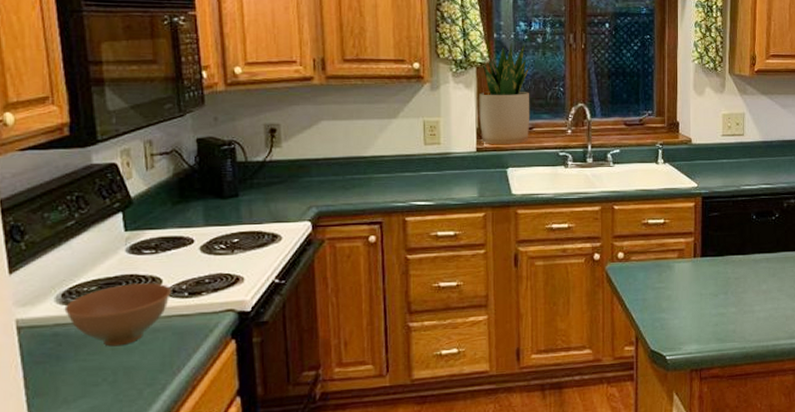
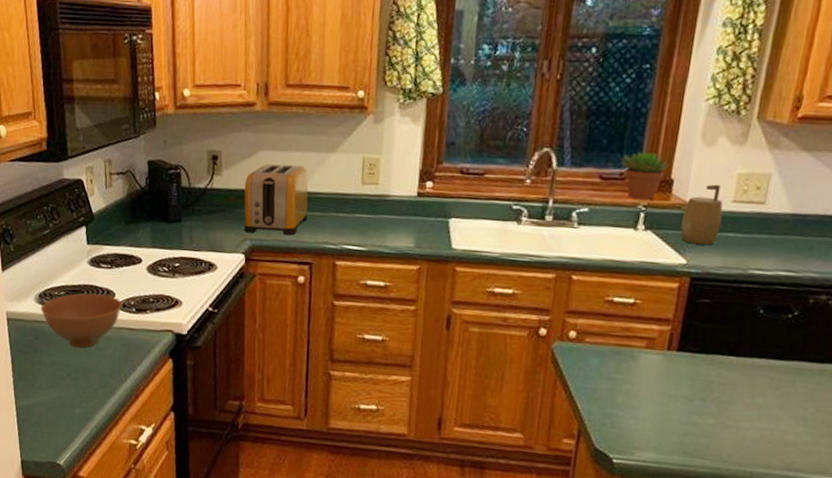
toaster: none [306,132,374,200] -> present [244,164,309,236]
planter: present [479,43,531,145] -> none [423,70,492,192]
succulent plant: none [638,101,674,139] -> present [620,151,669,200]
soap dispenser: none [688,123,718,171] -> present [680,184,723,246]

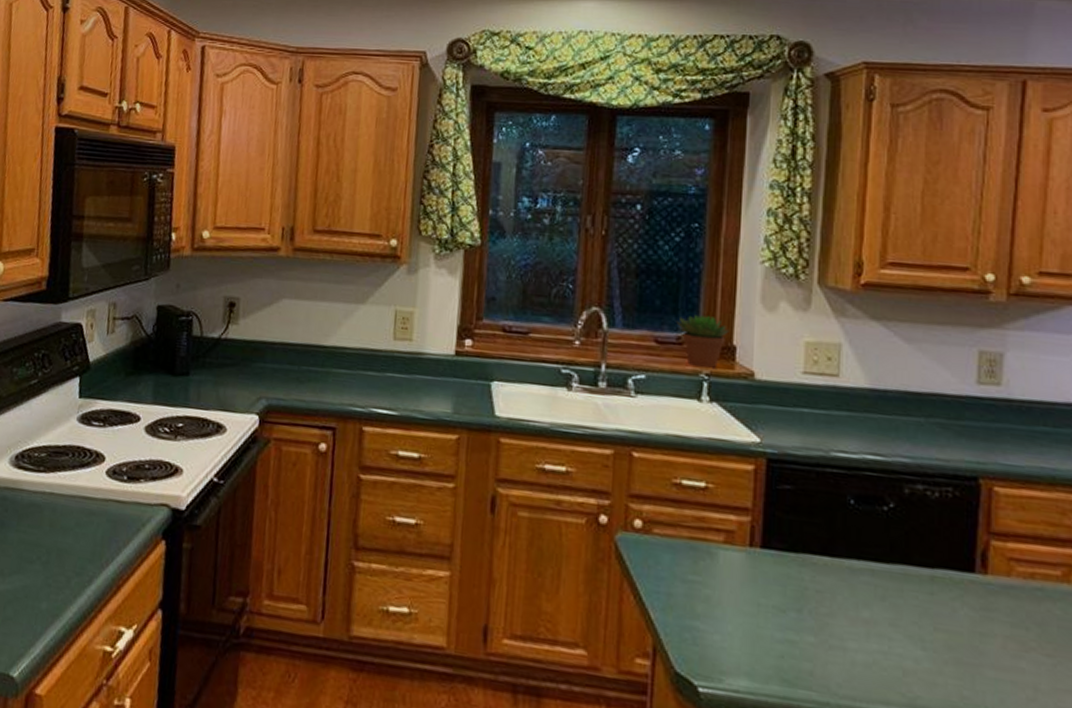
bowl: present [41,293,122,348] -> none [15,456,112,524]
toaster: present [244,164,309,236] -> none [260,313,335,395]
soap dispenser: present [680,184,723,246] -> none [749,352,795,422]

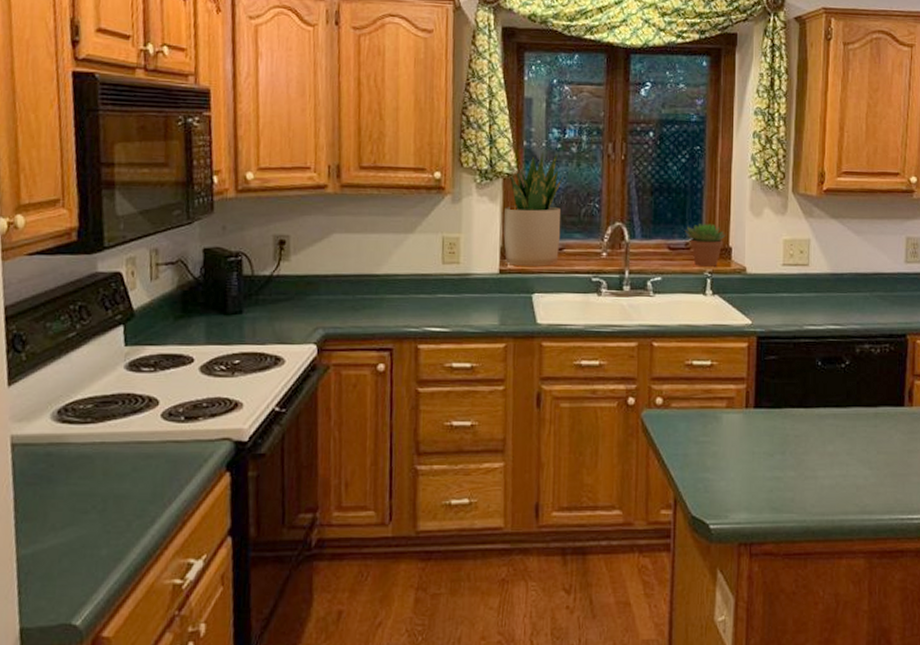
planter: none [462,223,534,352] -> present [503,152,564,268]

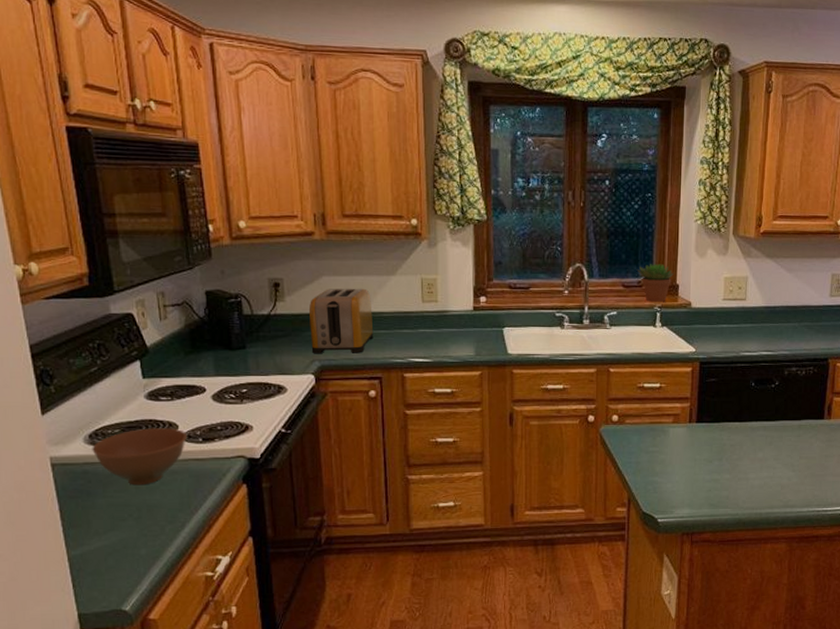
bowl: none [59,403,167,471] -> present [92,428,187,486]
toaster: none [315,246,387,321] -> present [308,288,374,354]
planter: present [503,152,564,268] -> none [476,200,529,305]

